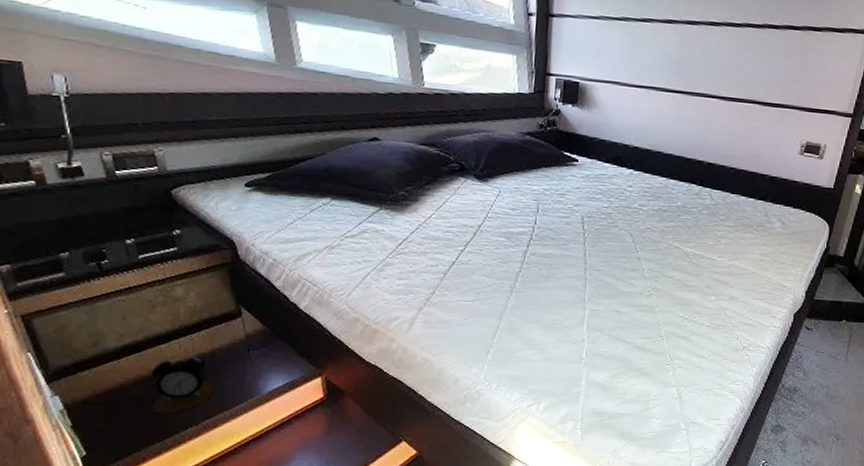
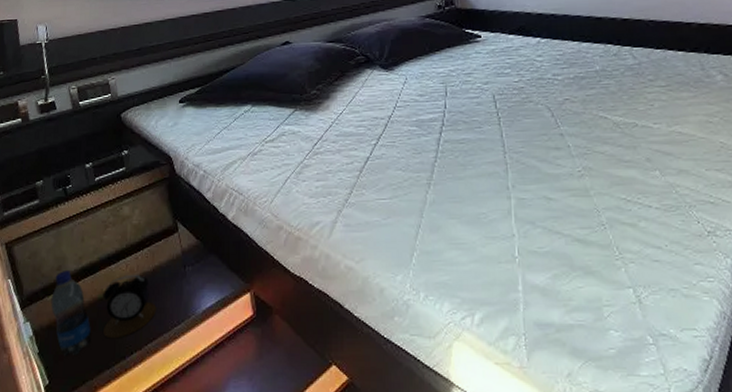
bottle: none [85,346,138,430] -> present [51,269,92,356]

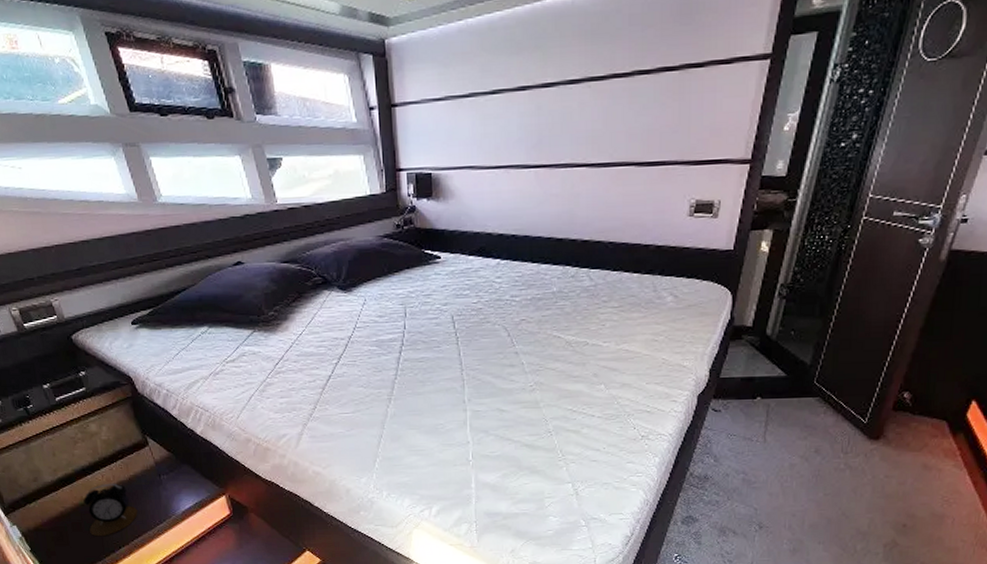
bottle: present [51,269,92,356] -> none [33,481,80,552]

